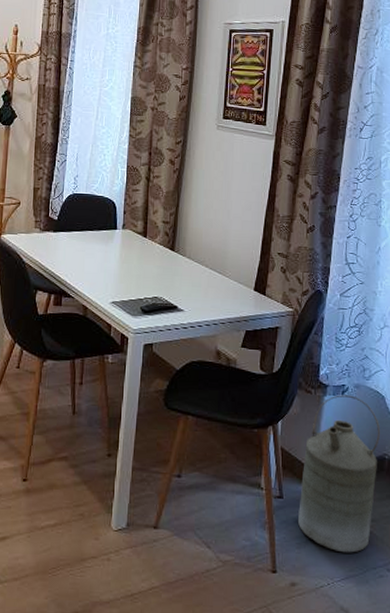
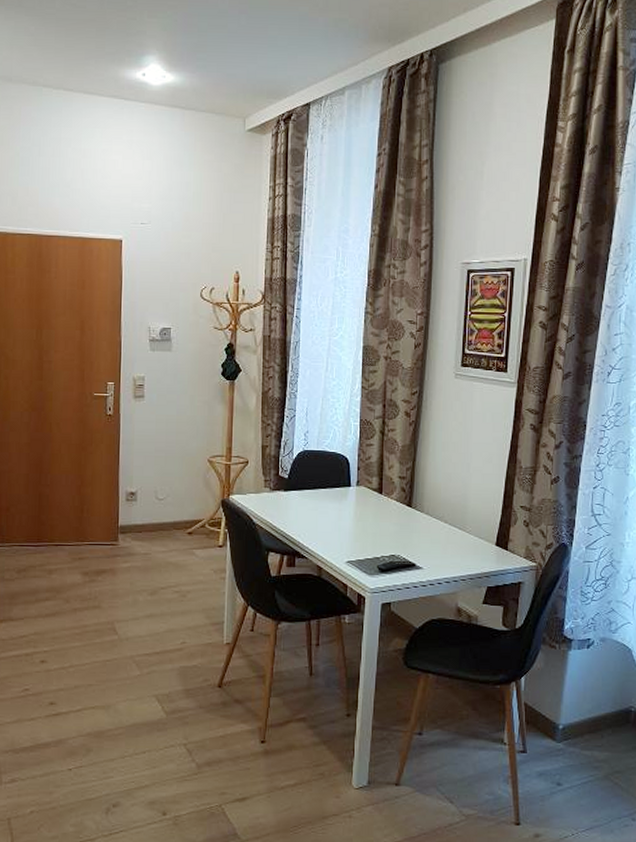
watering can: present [297,395,380,553] -> none [541,649,626,804]

